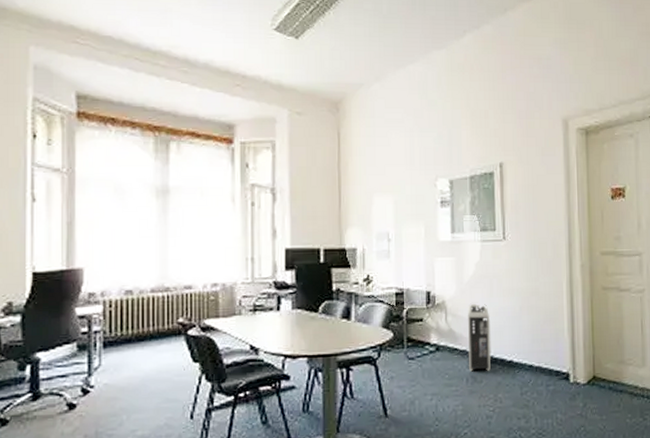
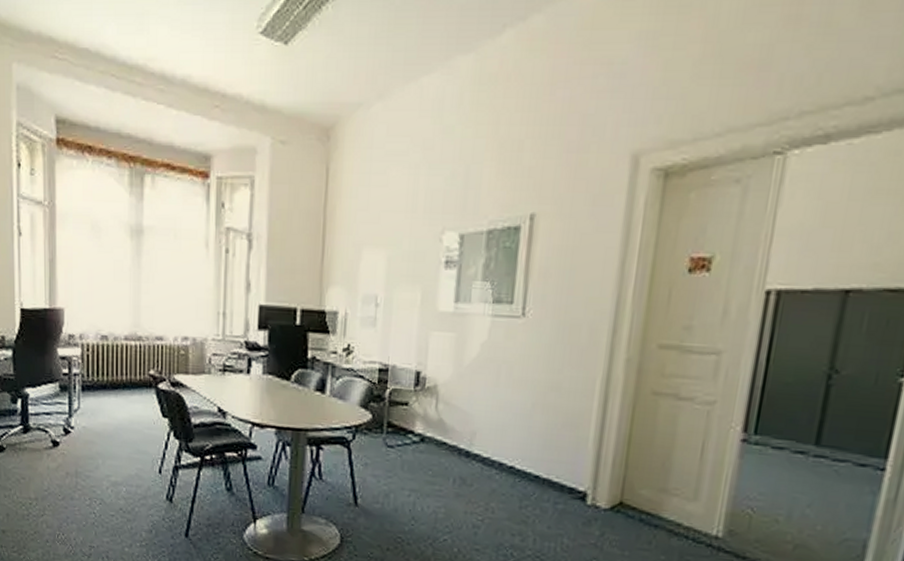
air purifier: present [467,303,491,372] -> none [458,391,492,474]

